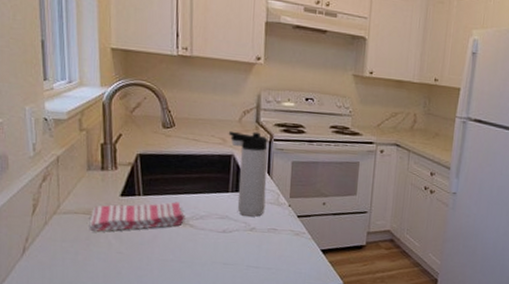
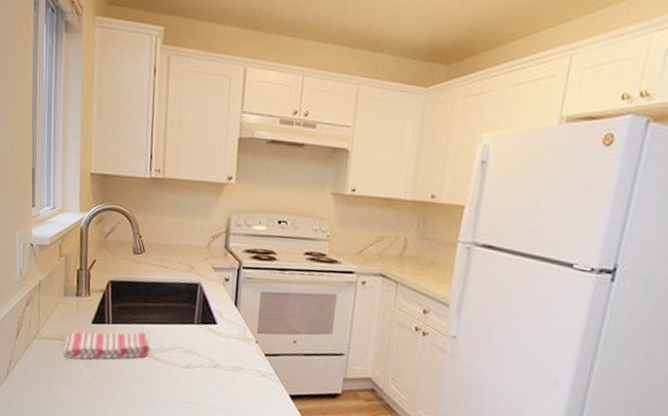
thermos bottle: present [228,130,268,217] -> none [196,257,236,353]

